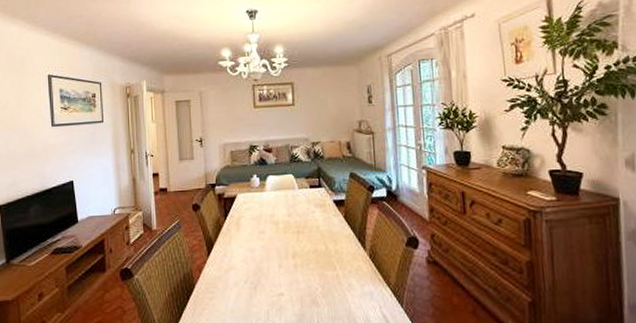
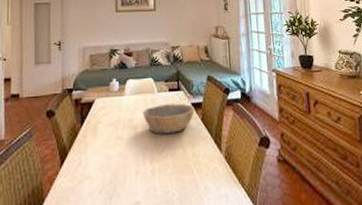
bowl: none [284,200,337,230] -> present [142,103,195,134]

